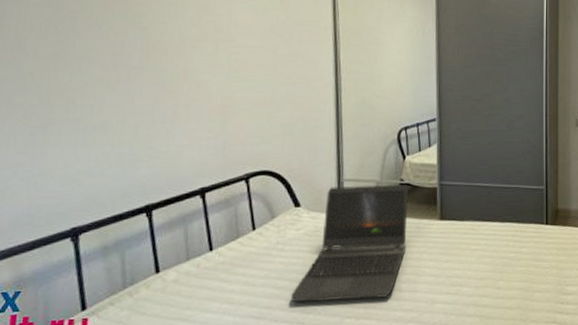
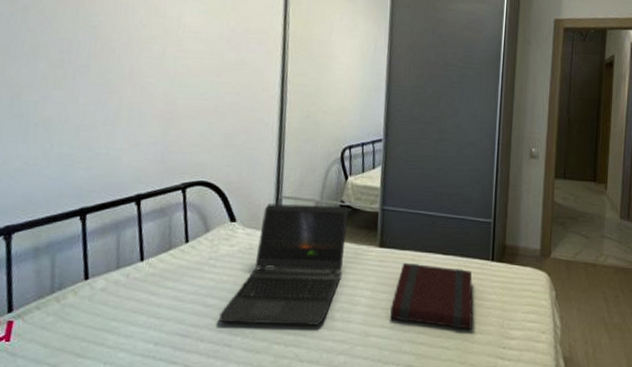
book: none [454,232,531,290] -> present [390,262,473,329]

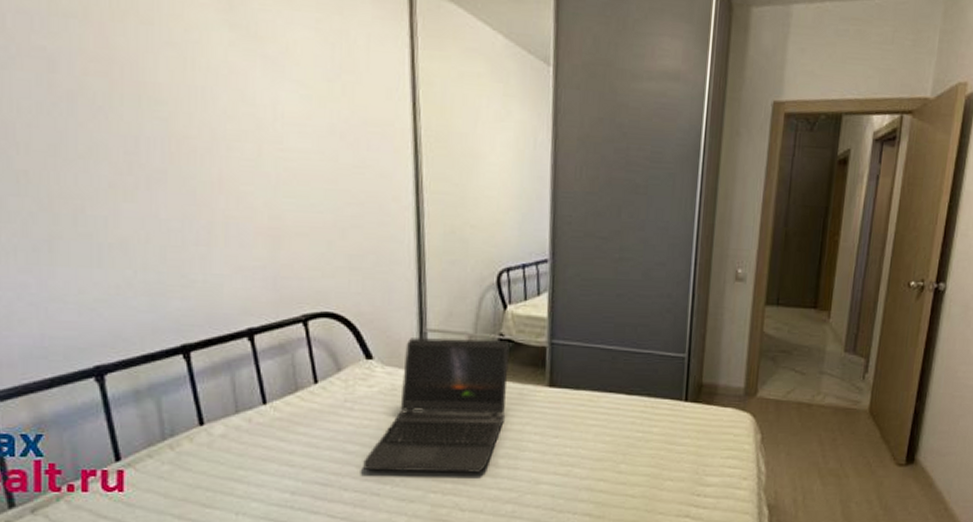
book: present [390,262,473,329] -> none [564,403,662,476]

